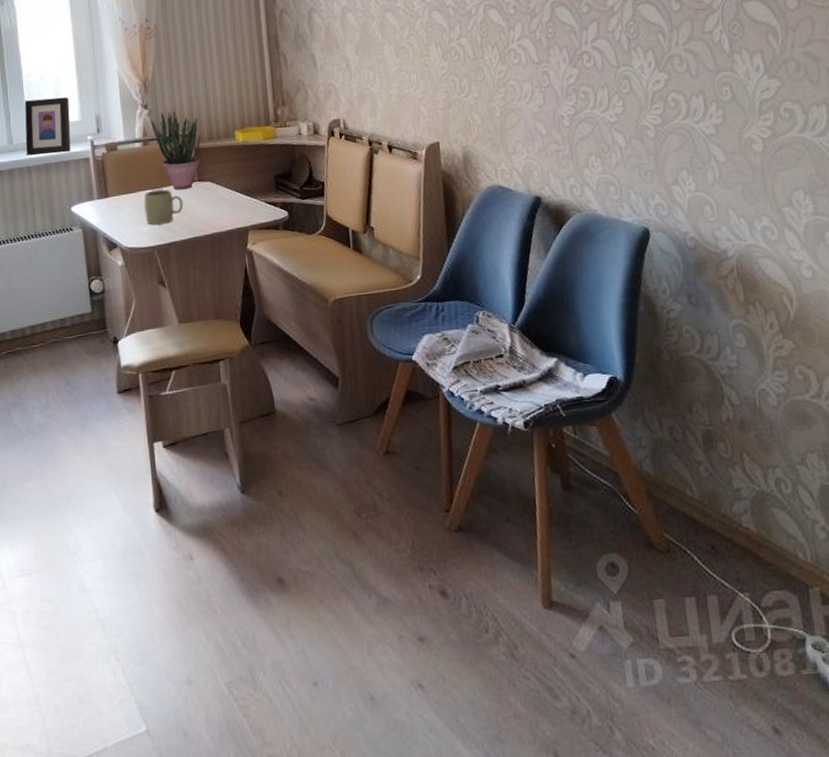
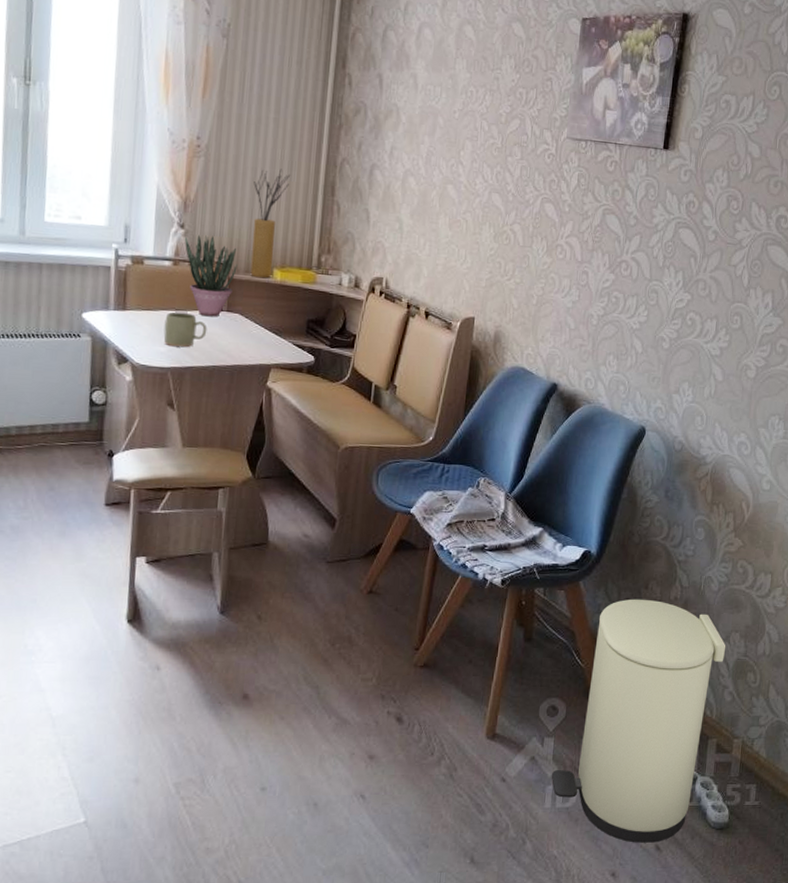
picture frame: present [24,97,71,155] -> none [39,193,97,257]
vase: none [203,33,236,143] -> present [250,168,291,279]
pedal bin: none [626,425,805,726] -> present [551,599,726,843]

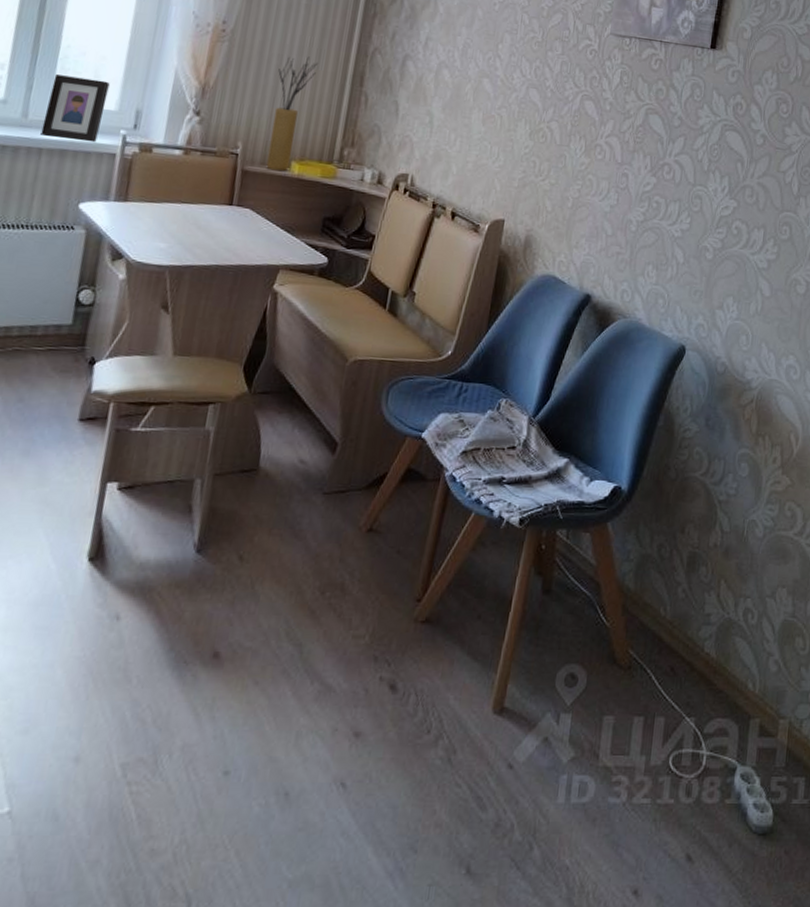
picture frame: none [39,193,97,257] -> present [40,74,110,143]
mug: present [163,311,207,347] -> none [165,204,214,244]
potted plant: present [185,235,237,317] -> none [198,123,253,212]
pedal bin: present [551,599,726,843] -> none [566,544,772,851]

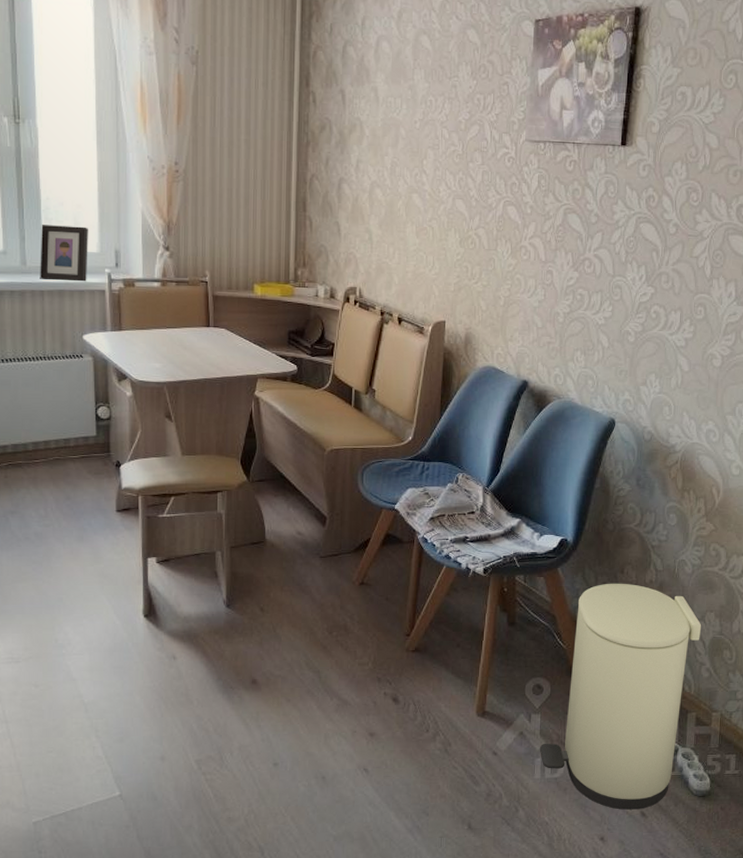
vase: present [266,56,319,172] -> none [230,188,264,294]
pedal bin: none [566,544,772,851] -> present [539,583,702,810]

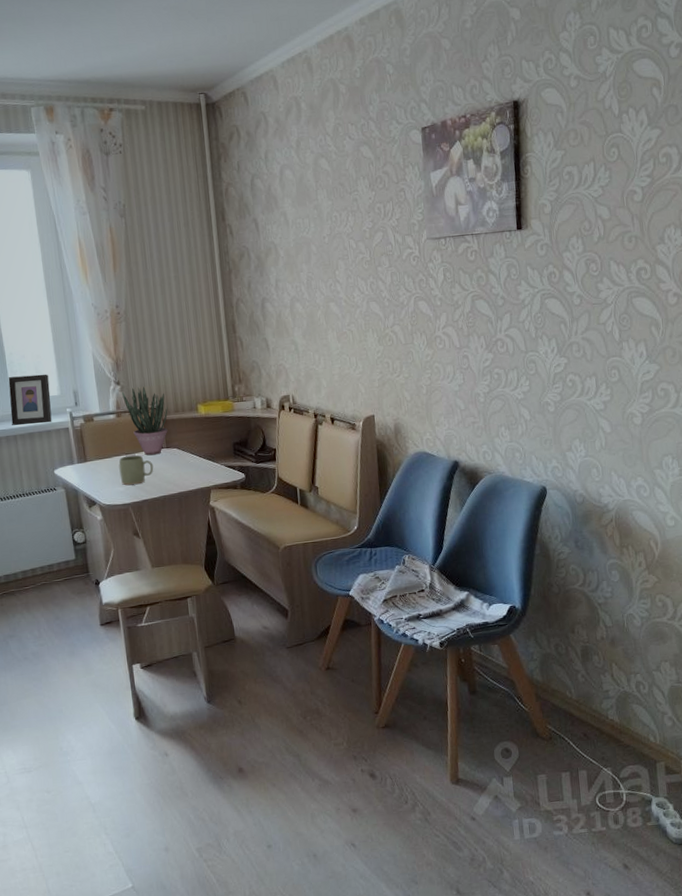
mug: none [157,329,197,363] -> present [118,455,154,485]
potted plant: none [171,256,220,333] -> present [122,387,168,455]
pedal bin: present [539,583,702,810] -> none [515,642,659,864]

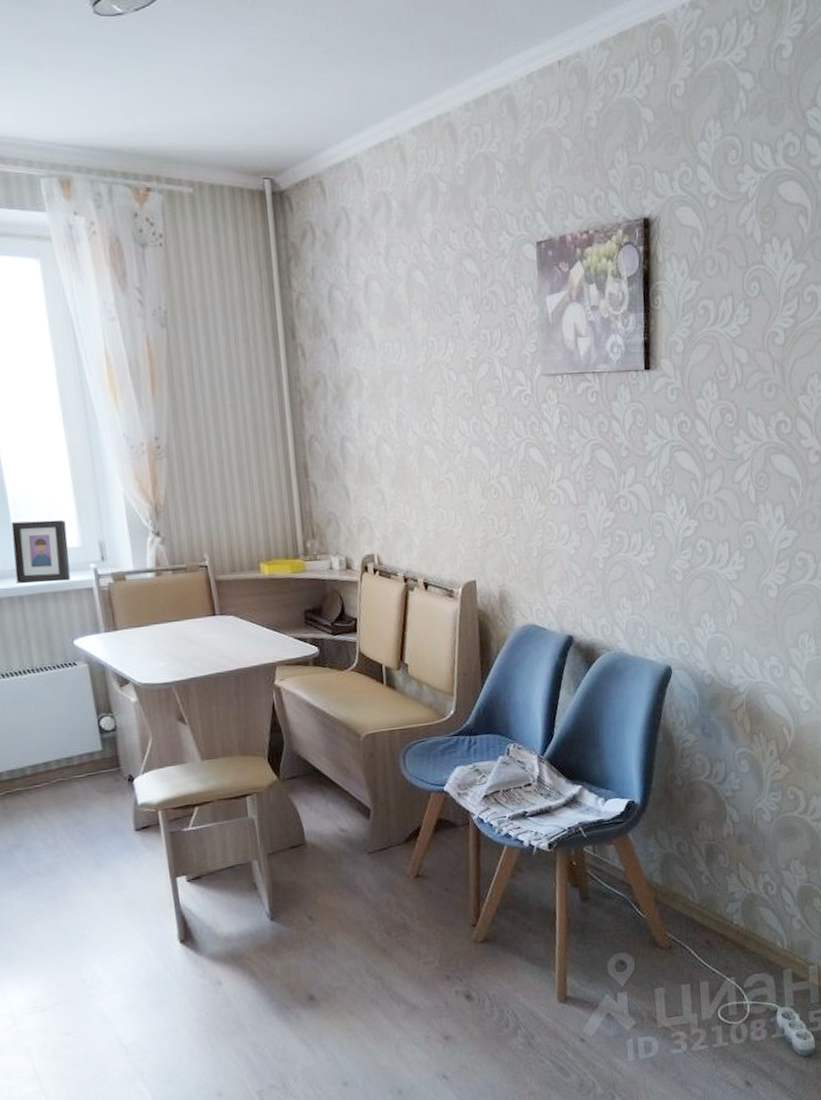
mug: present [118,455,154,485] -> none [158,623,204,660]
potted plant: present [122,387,168,455] -> none [163,539,222,624]

